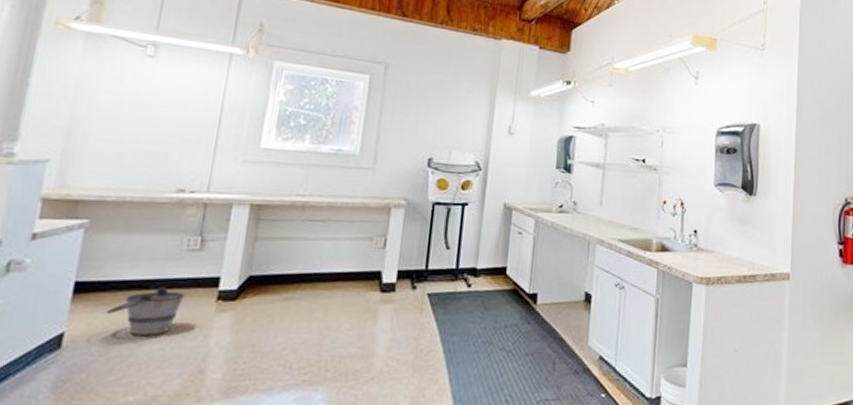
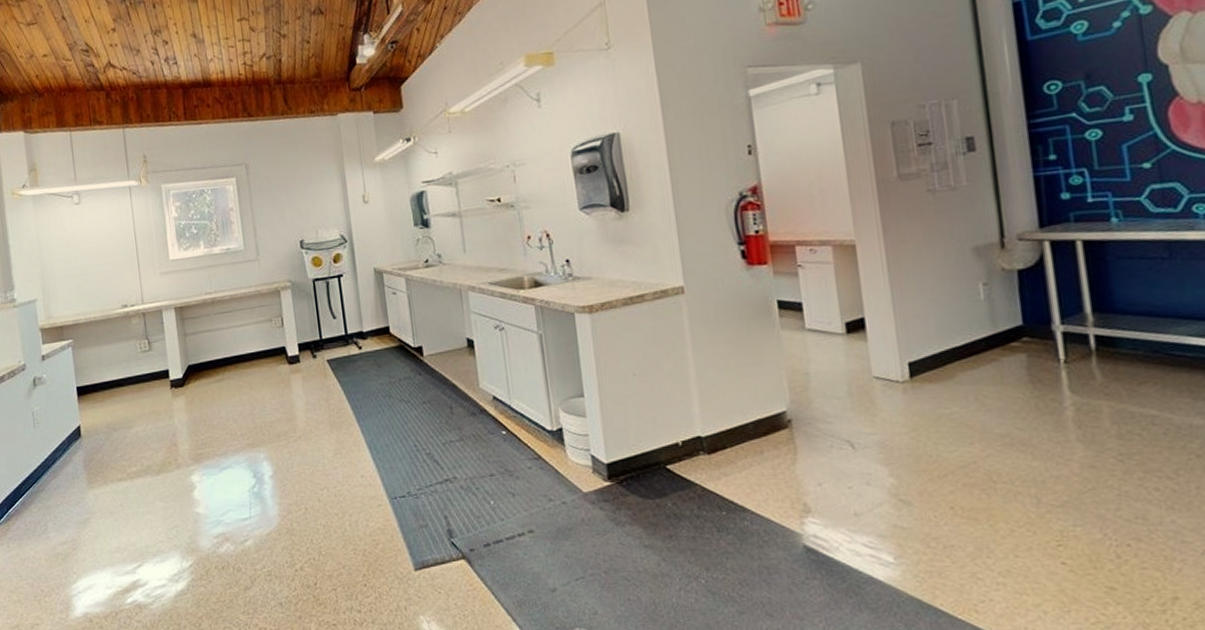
bucket: present [105,287,185,335] -> none [101,383,148,422]

